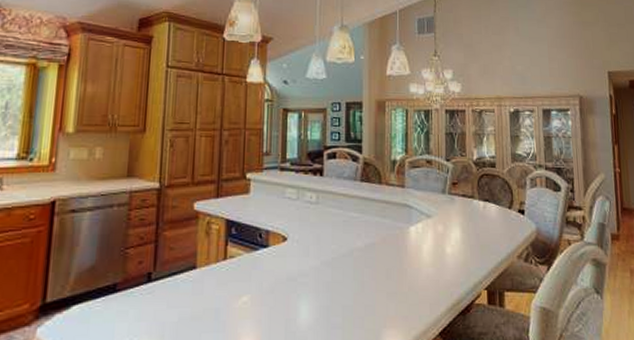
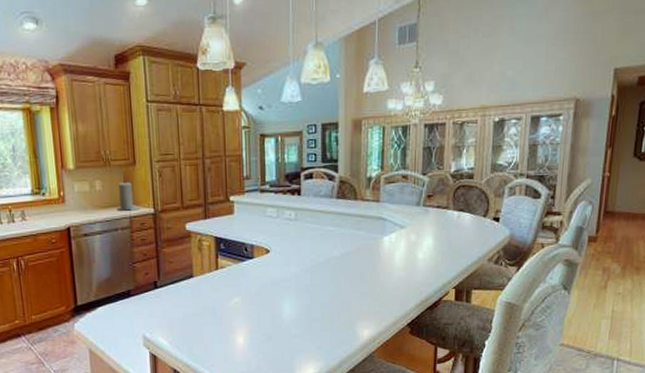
paper towel: none [116,151,145,184] -> present [117,182,141,211]

